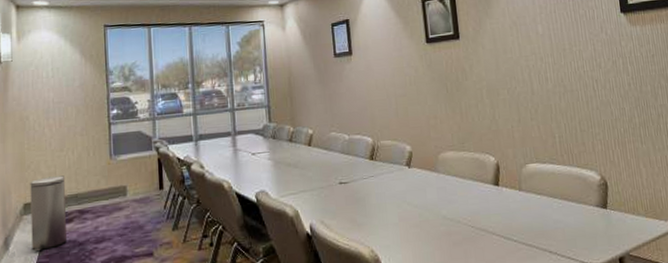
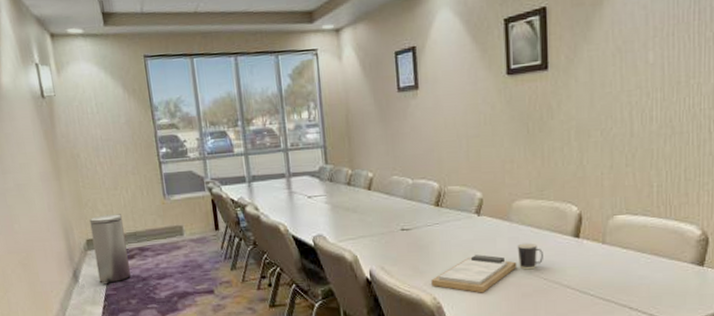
clipboard: none [368,205,447,244] -> present [431,255,517,293]
mug: none [445,192,469,219] -> present [517,243,543,270]

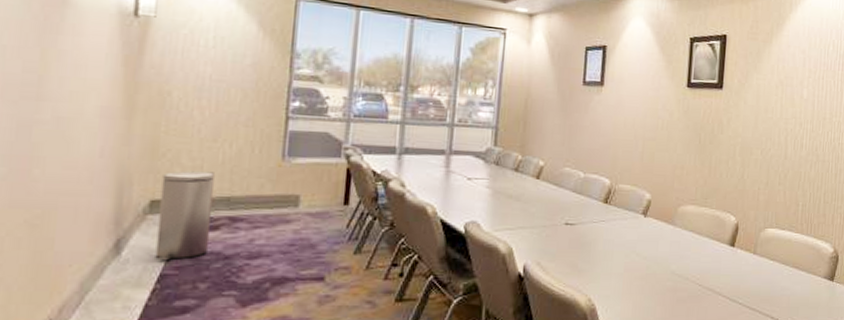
clipboard: present [431,255,517,293] -> none [588,256,676,296]
mug: present [517,243,543,270] -> none [677,248,701,275]

